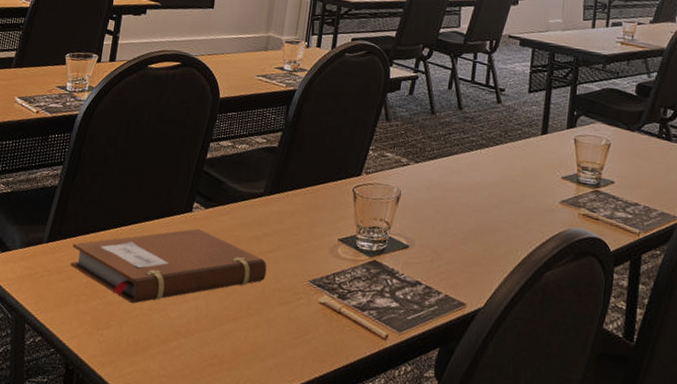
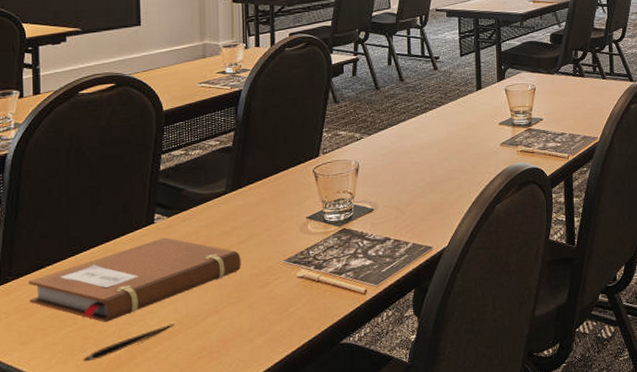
pen: none [105,320,194,340] -> present [83,323,175,362]

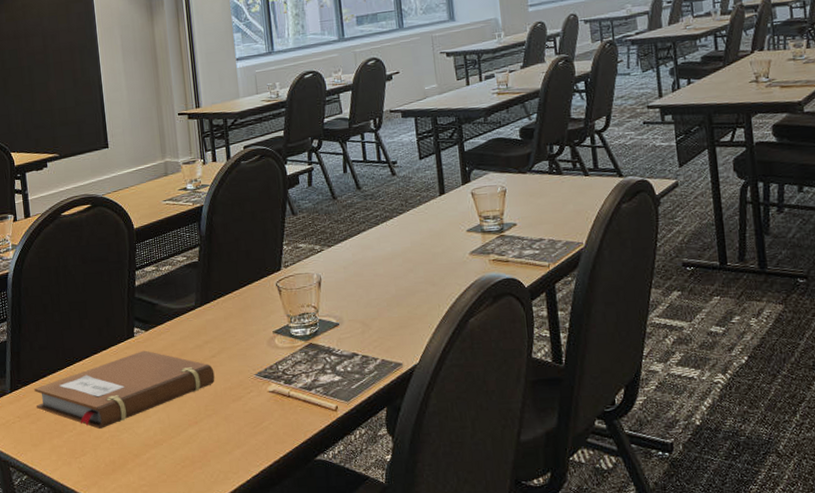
pen: present [83,323,175,362] -> none [84,433,160,465]

